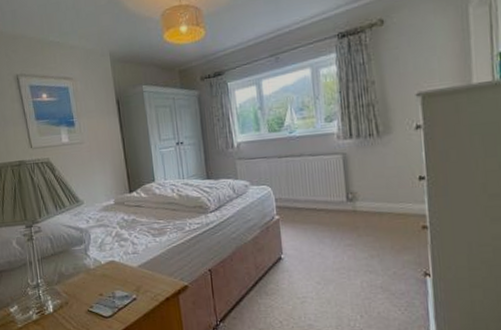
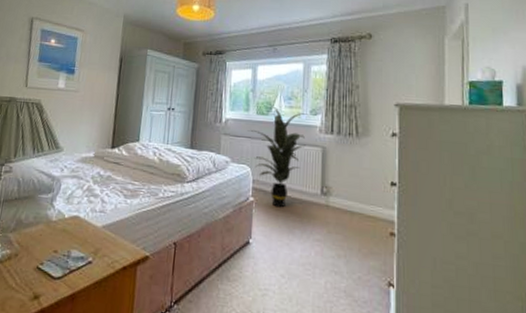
indoor plant: none [262,120,325,221] -> present [247,106,310,208]

